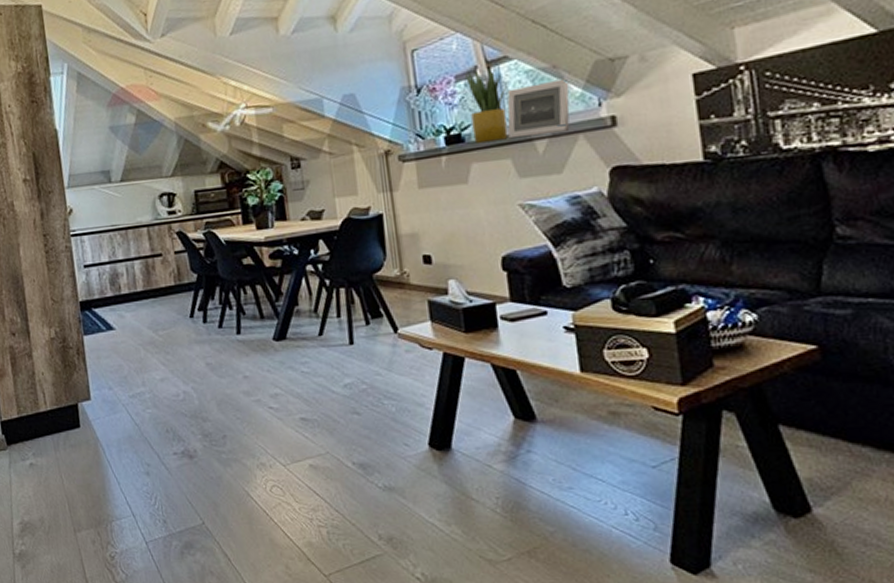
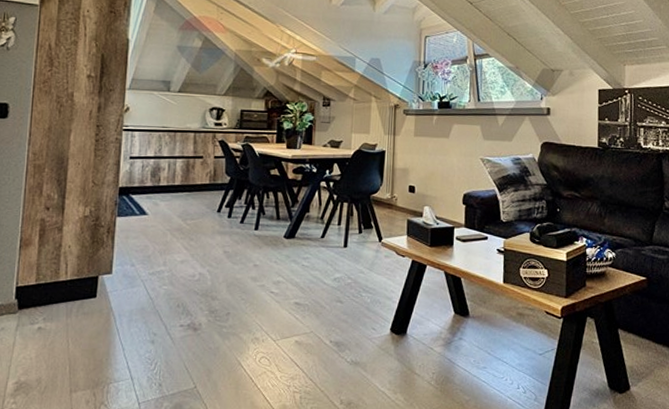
planter: present [465,68,508,143] -> none [458,59,485,111]
picture frame: present [507,78,570,139] -> none [481,76,525,114]

